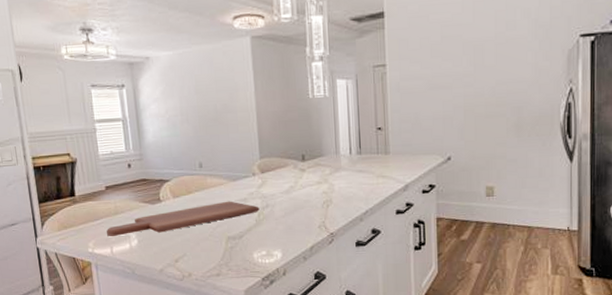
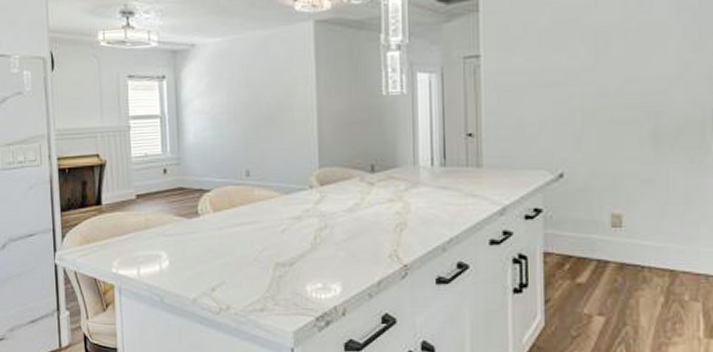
cutting board: present [107,201,260,237] -> none [134,218,316,256]

